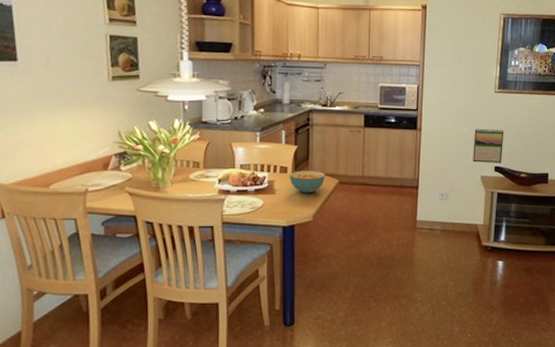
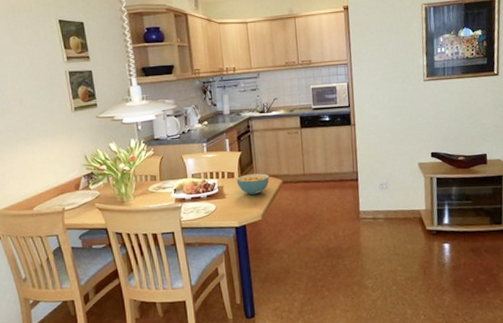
calendar: present [473,128,504,163] -> none [407,116,438,151]

